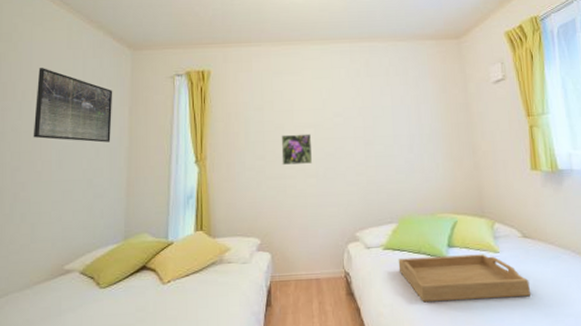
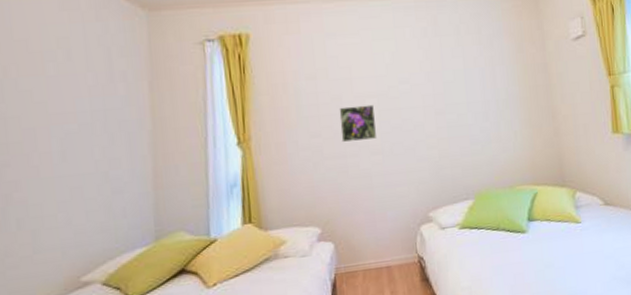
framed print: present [33,68,113,143] -> none [22,35,128,127]
serving tray: present [398,254,532,303] -> none [475,225,614,282]

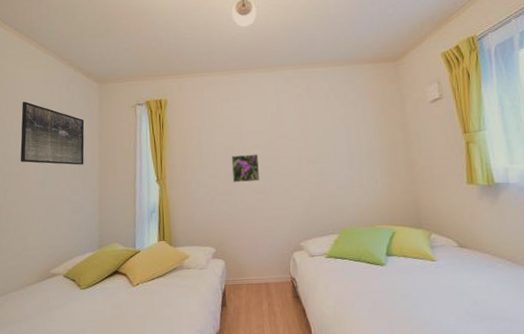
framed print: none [22,35,128,127] -> present [20,102,85,165]

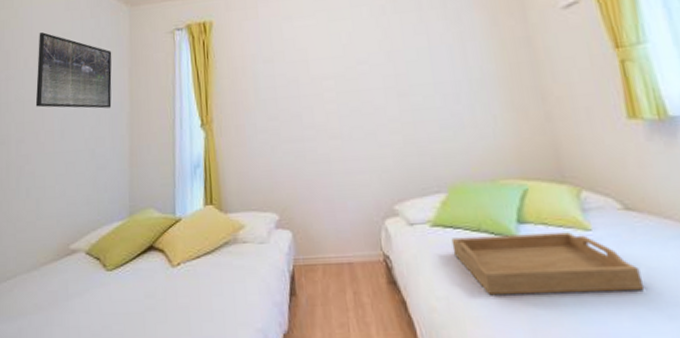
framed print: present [231,154,260,183] -> none [295,86,336,126]
serving tray: none [340,262,467,306] -> present [451,232,645,296]

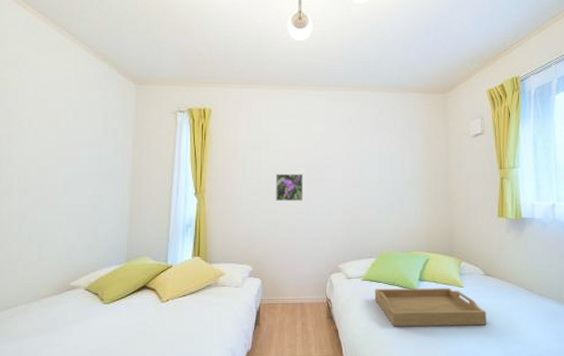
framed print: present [35,32,112,109] -> none [39,96,118,171]
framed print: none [295,86,336,126] -> present [275,173,304,202]

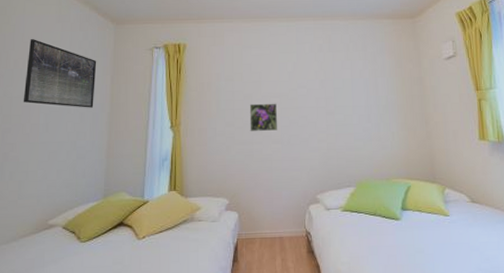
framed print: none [39,96,118,171] -> present [23,39,97,108]
serving tray: present [374,288,487,327] -> none [355,217,479,261]

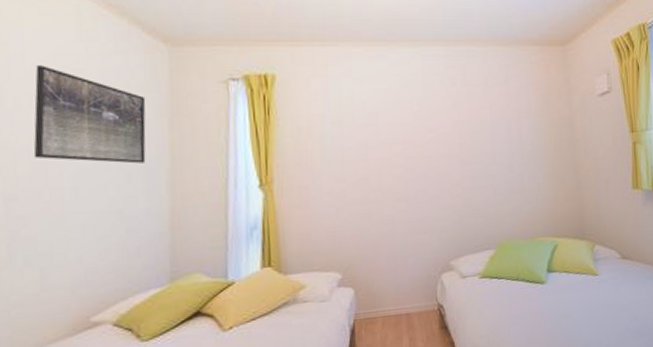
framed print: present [249,103,278,132] -> none [364,151,402,189]

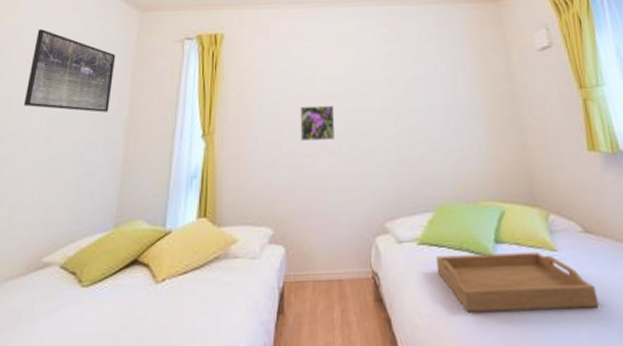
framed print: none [364,151,402,189] -> present [300,105,336,142]
serving tray: none [495,277,628,331] -> present [436,252,600,313]

